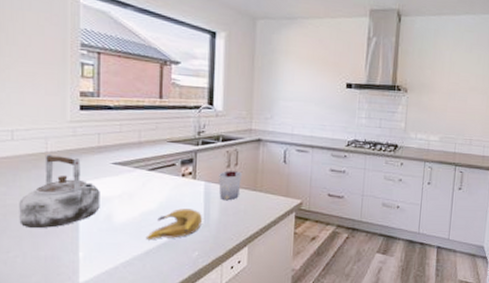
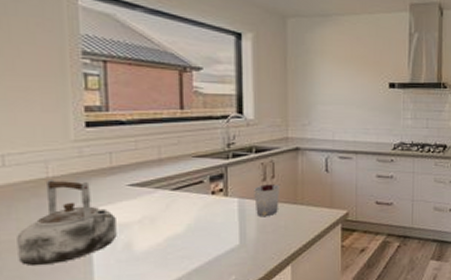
banana: present [145,208,203,241] -> none [173,229,239,268]

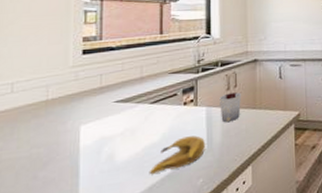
kettle: present [17,178,117,266] -> none [15,100,102,182]
banana: none [173,229,239,268] -> present [149,135,206,175]

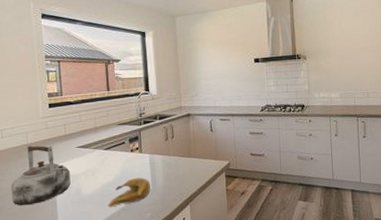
kettle: none [15,100,102,182] -> present [11,144,71,206]
cup: present [220,92,242,123] -> none [160,142,179,168]

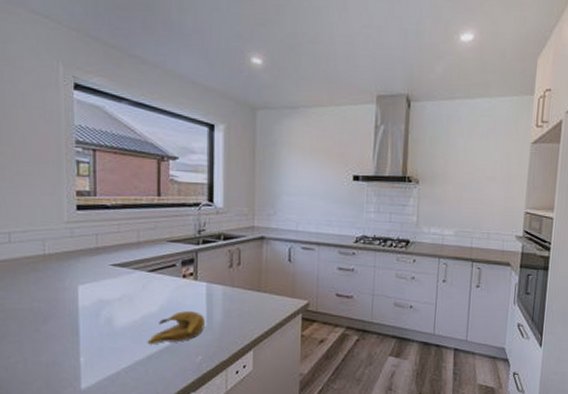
kettle: present [11,144,71,206] -> none [18,255,100,334]

